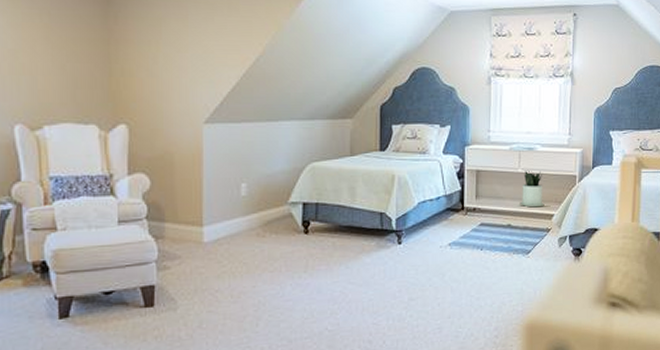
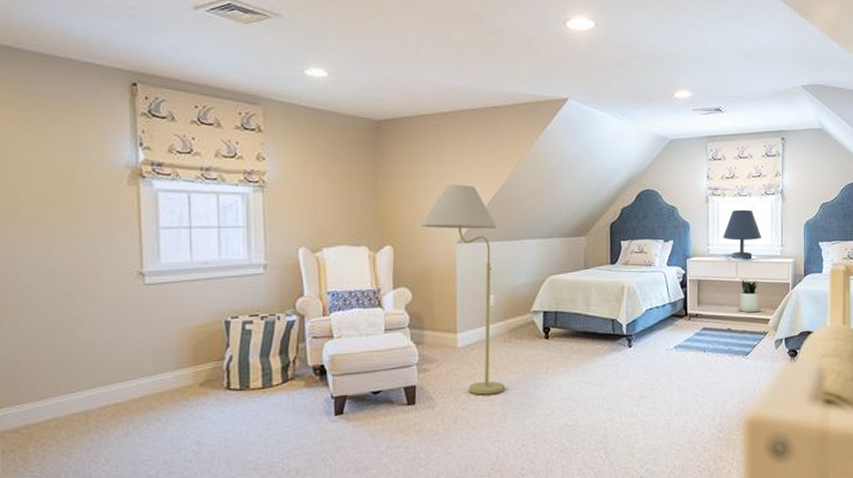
floor lamp: none [161,55,257,296] -> present [421,185,504,395]
table lamp: none [506,93,549,148] -> present [723,209,762,259]

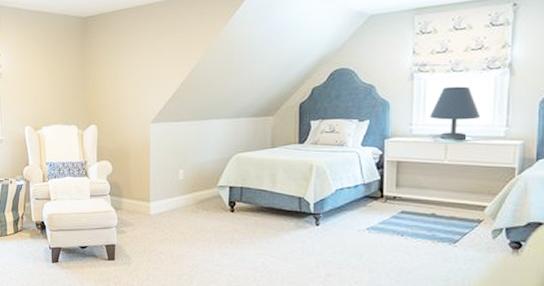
floor lamp: present [421,185,504,395] -> none [120,70,192,258]
planter: present [738,279,761,313] -> none [445,161,475,198]

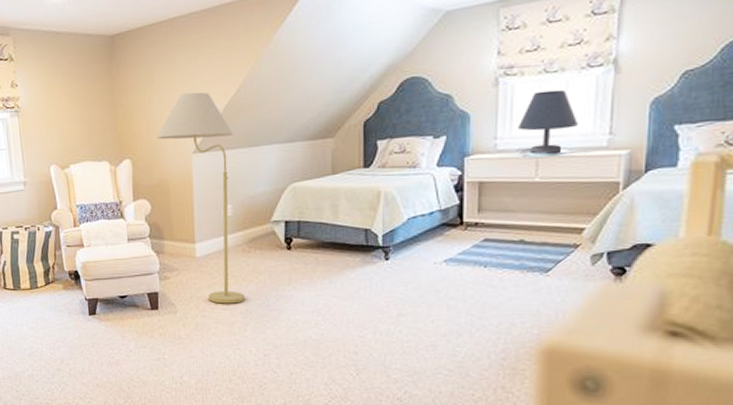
floor lamp: none [120,70,192,258] -> present [157,92,244,304]

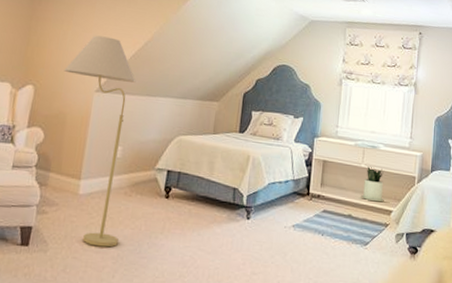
table lamp: present [518,89,579,154] -> none [353,95,392,147]
planter: none [536,178,572,221] -> present [361,166,385,202]

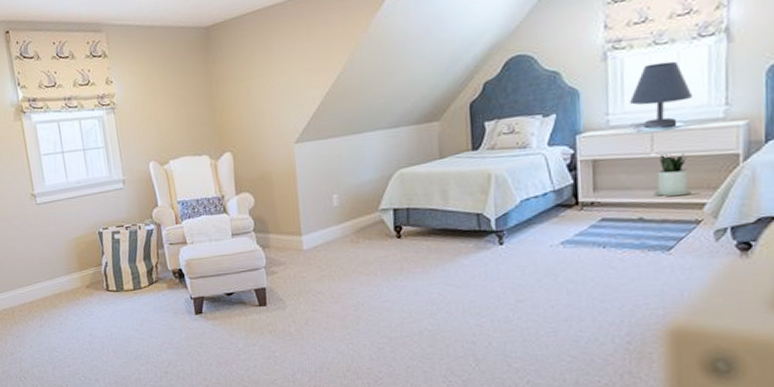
floor lamp: present [64,35,136,247] -> none [257,80,355,297]
table lamp: none [353,95,392,147] -> present [630,61,693,129]

